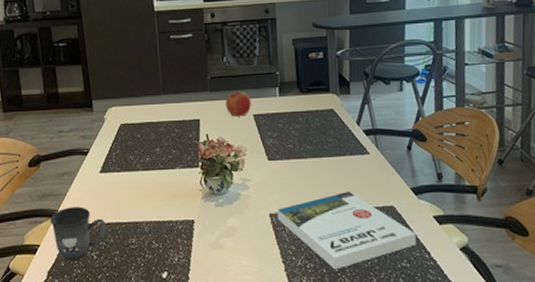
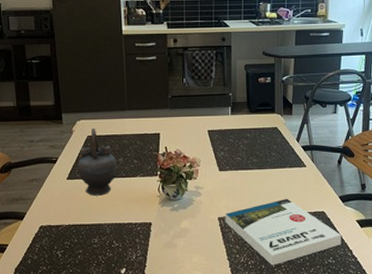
mug: present [50,207,106,261] -> none [18,210,71,259]
teapot: none [111,115,155,191] -> present [78,127,118,196]
fruit: present [226,90,252,117] -> none [184,108,207,132]

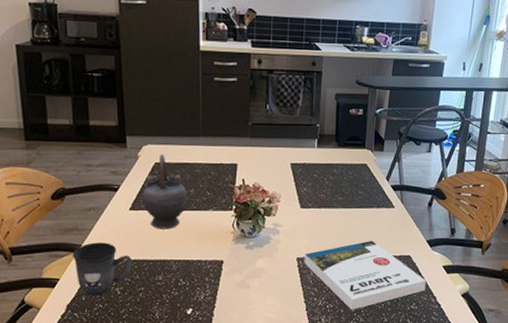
mug: none [18,210,71,259] -> present [72,242,132,296]

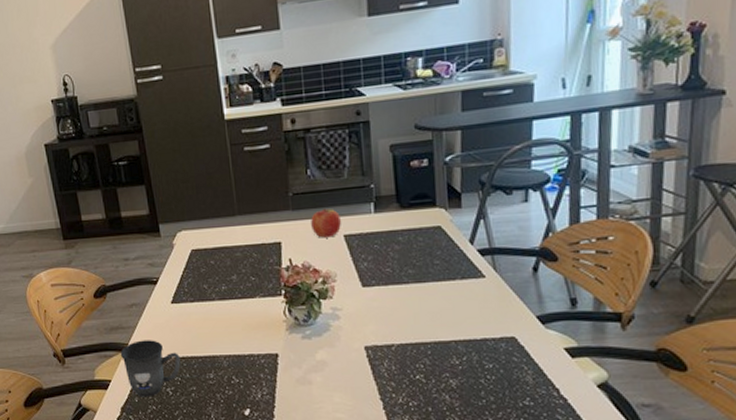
teapot: present [142,154,188,229] -> none [182,239,232,322]
fruit: none [265,139,291,164] -> present [311,208,342,238]
book: present [304,240,426,310] -> none [373,320,543,408]

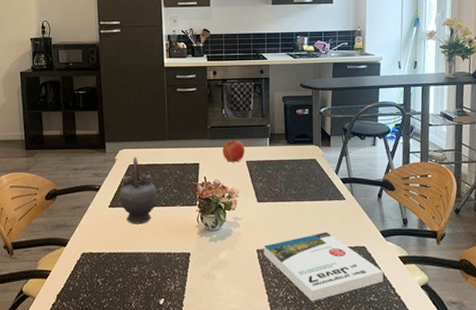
mug: present [120,340,181,397] -> none [61,237,111,286]
teapot: none [182,239,232,322] -> present [119,157,158,224]
book: none [373,320,543,408] -> present [263,231,384,302]

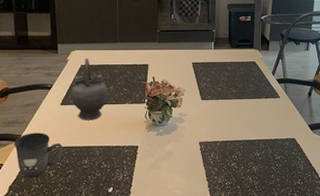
mug: none [61,237,111,286] -> present [13,133,63,178]
fruit: present [223,139,246,162] -> none [171,42,192,64]
book: present [263,231,384,302] -> none [205,126,309,187]

